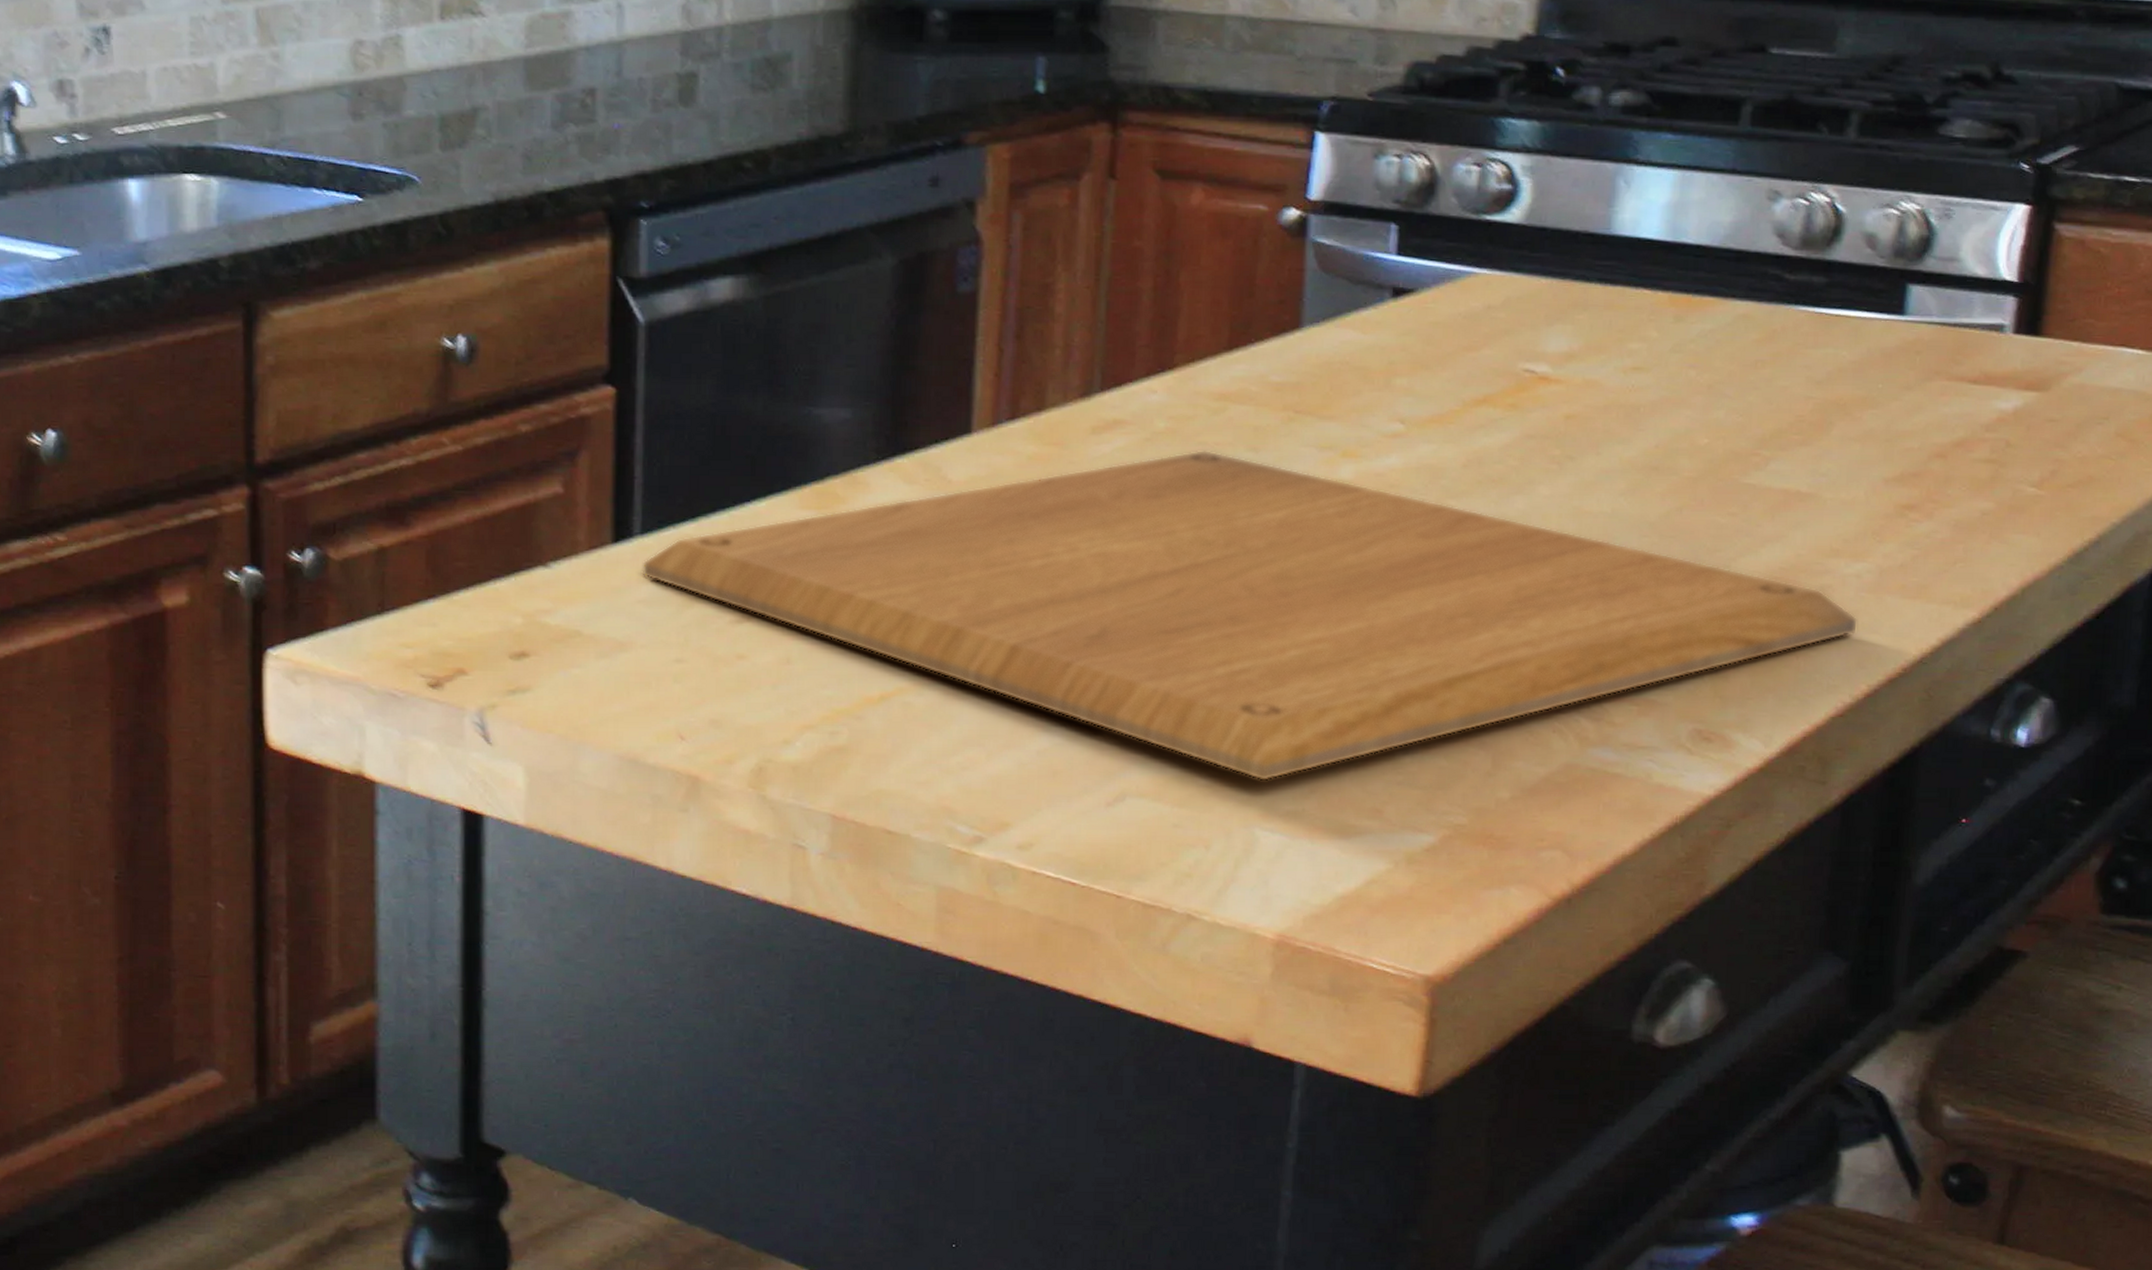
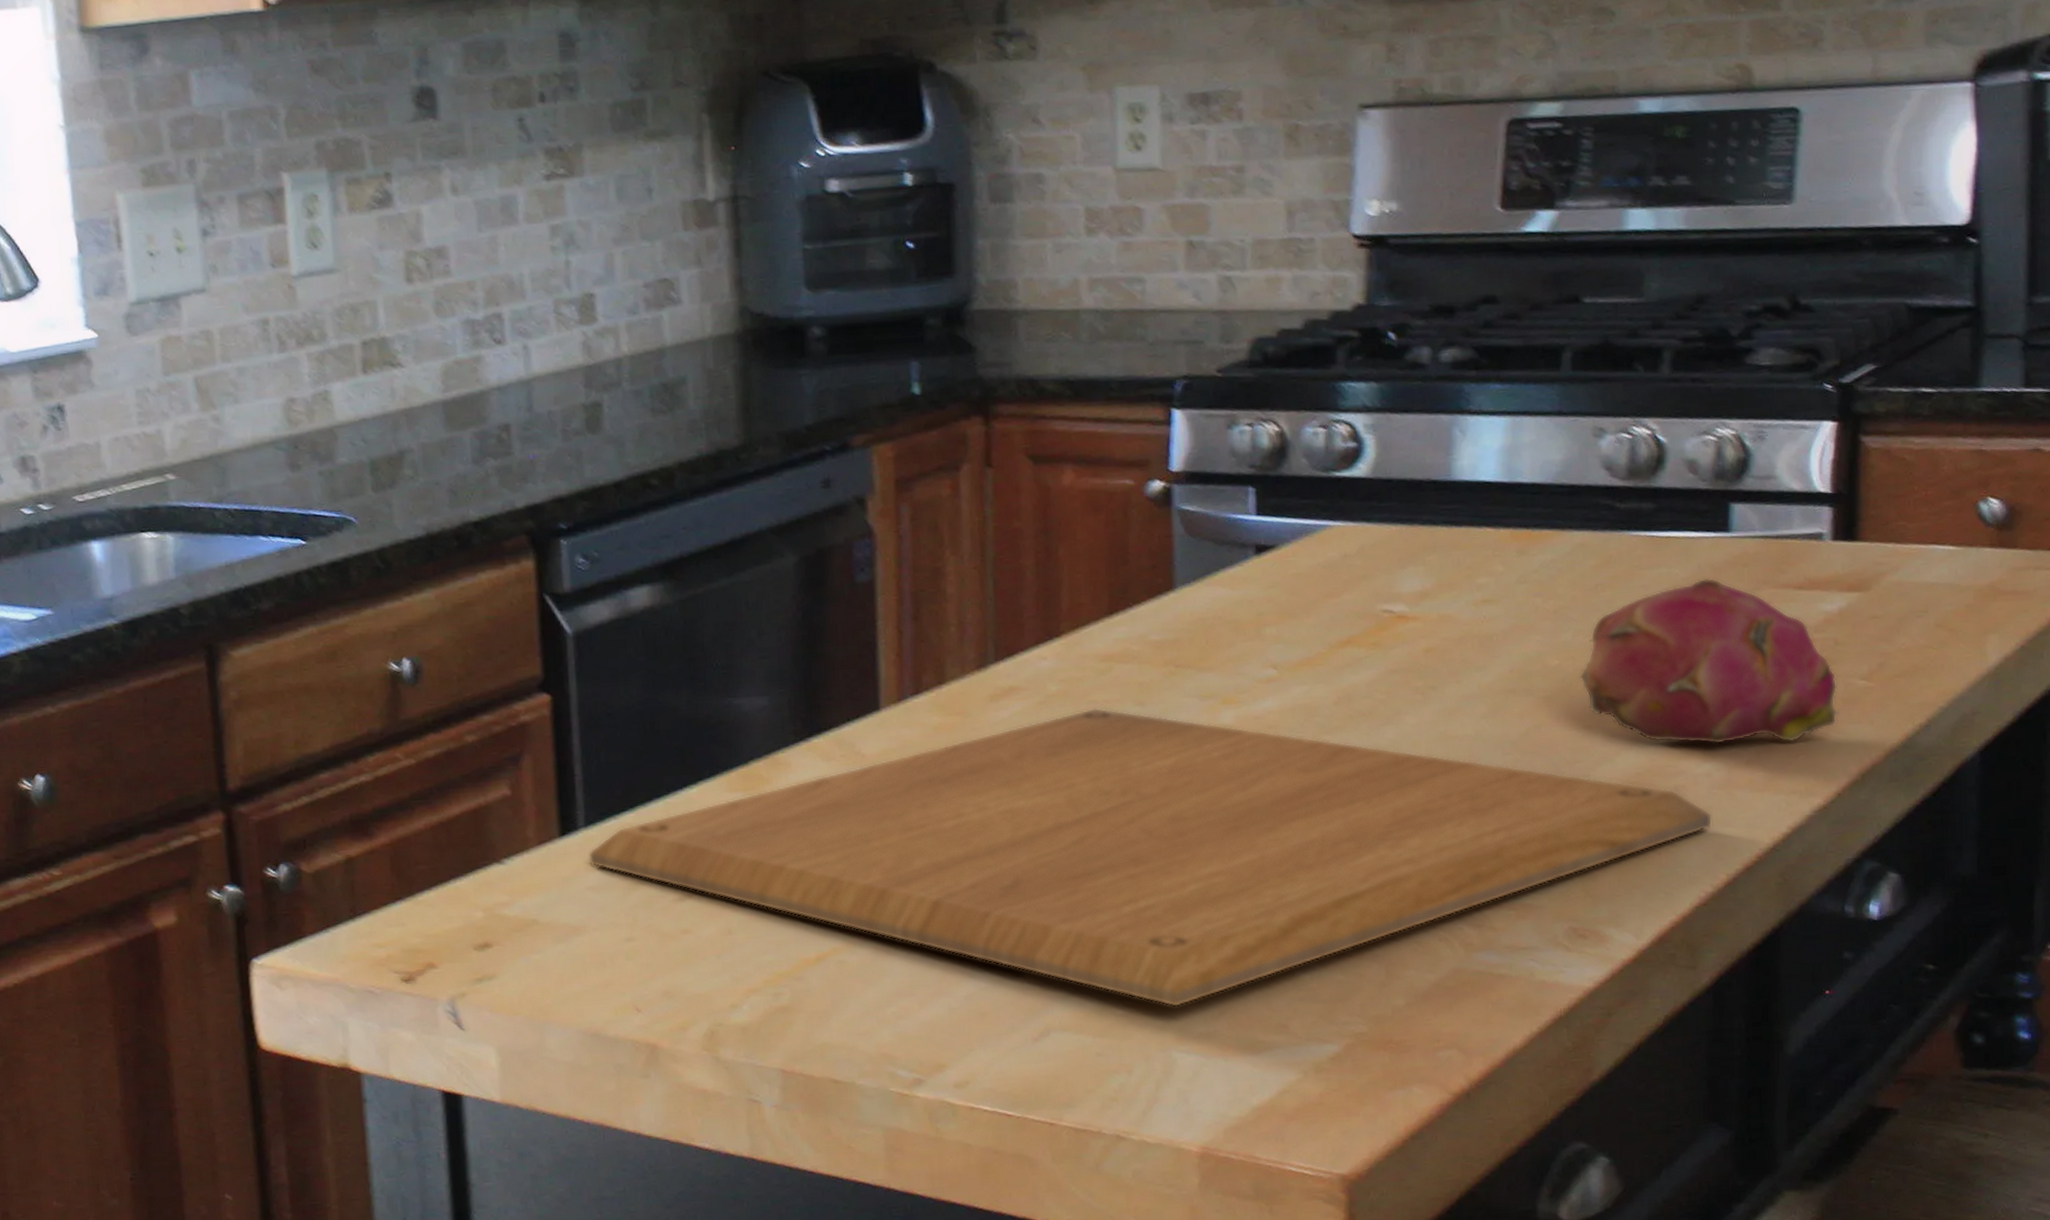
fruit: none [1729,363,2005,548] -> present [1580,578,1839,744]

